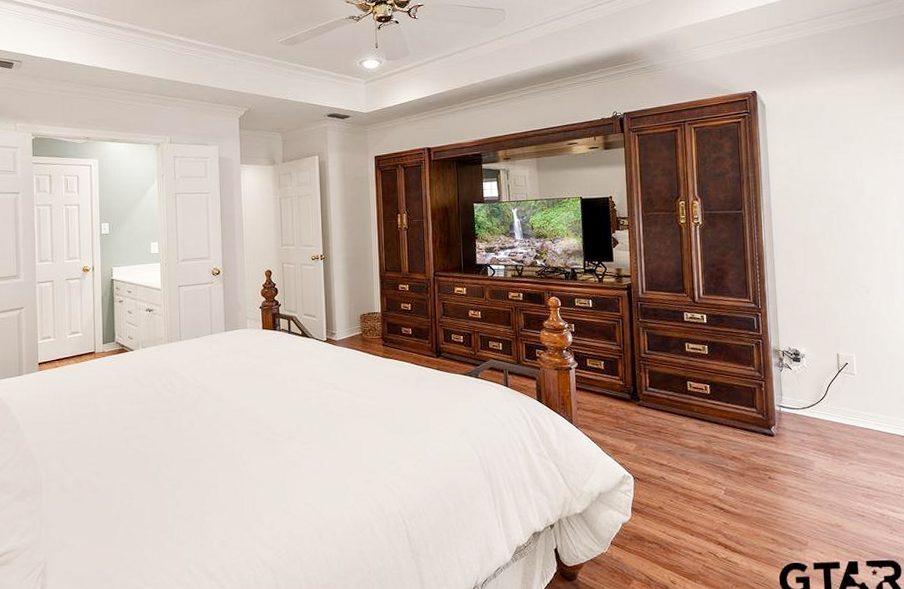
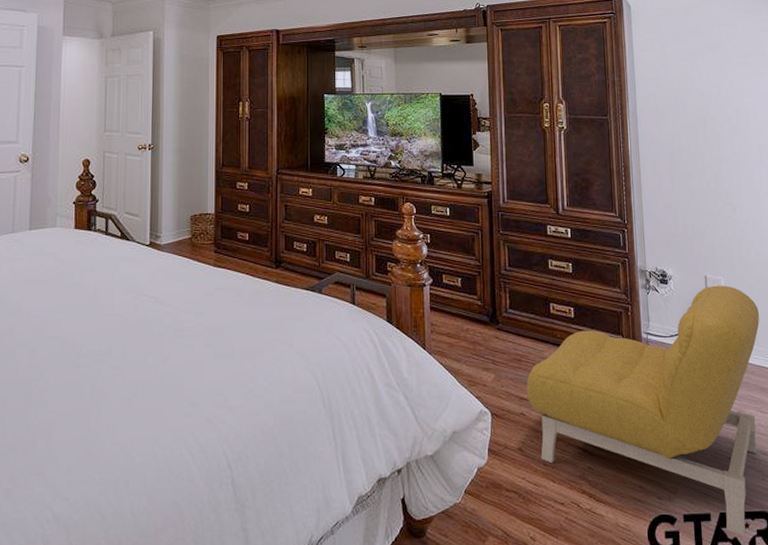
armchair: none [665,361,891,582] -> present [526,285,760,536]

